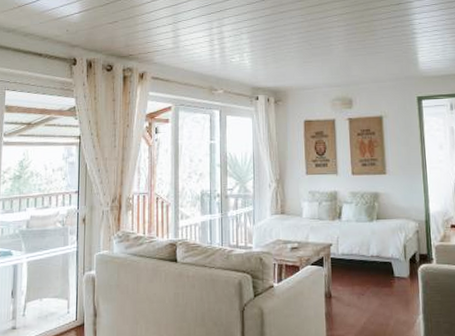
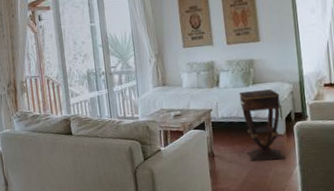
side table: none [362,226,409,307] -> present [239,89,286,162]

